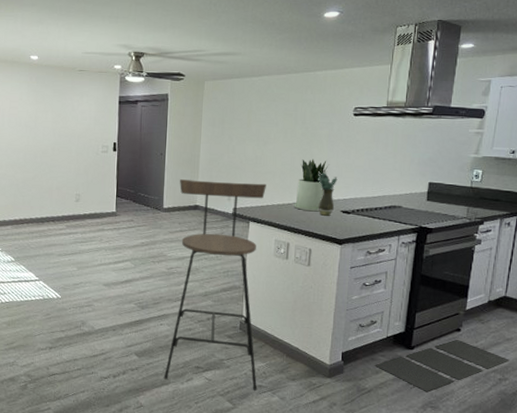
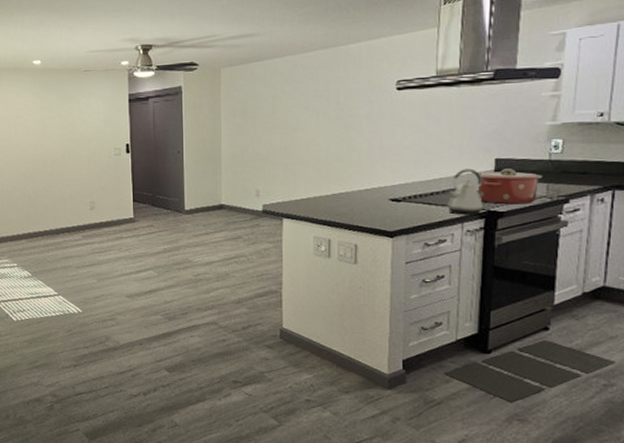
bar stool: present [163,179,266,391] -> none [198,175,306,406]
planter: present [293,159,329,212] -> none [331,143,371,202]
vase: present [317,170,338,216] -> none [358,155,383,206]
kettle: none [387,189,418,231] -> present [447,168,483,217]
casserole: none [413,192,465,223] -> present [478,169,543,205]

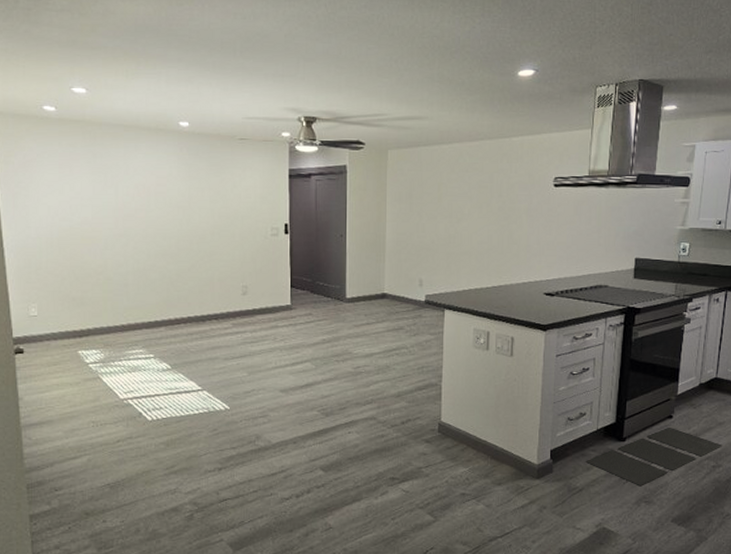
kettle: present [447,168,483,217] -> none [594,266,624,313]
casserole: present [478,169,543,205] -> none [620,268,673,302]

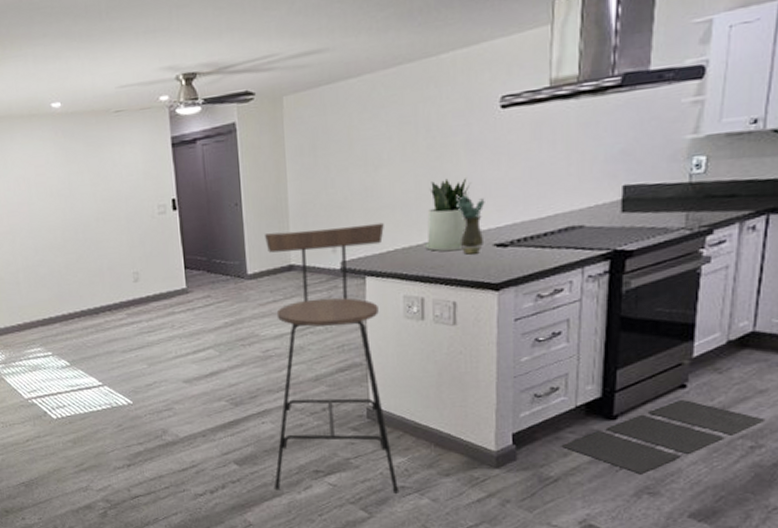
bar stool: none [354,264,462,500] -> present [265,222,400,493]
planter: none [491,236,530,295] -> present [423,178,471,252]
vase: none [517,249,539,299] -> present [454,193,485,255]

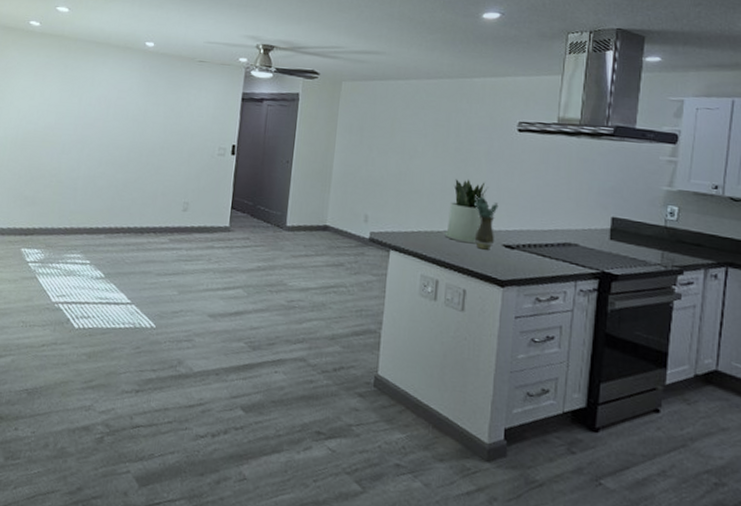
bar stool: present [265,222,400,493] -> none [274,193,412,471]
door mat: present [561,400,766,475] -> none [547,424,728,494]

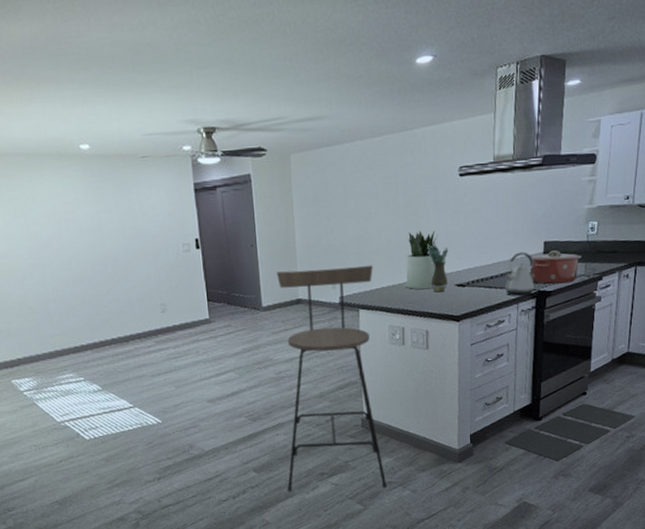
bar stool: none [274,193,412,471] -> present [277,265,388,491]
door mat: none [547,424,728,494] -> present [504,404,636,461]
kettle: none [561,223,599,276] -> present [504,252,535,298]
casserole: none [594,229,658,271] -> present [530,250,582,285]

